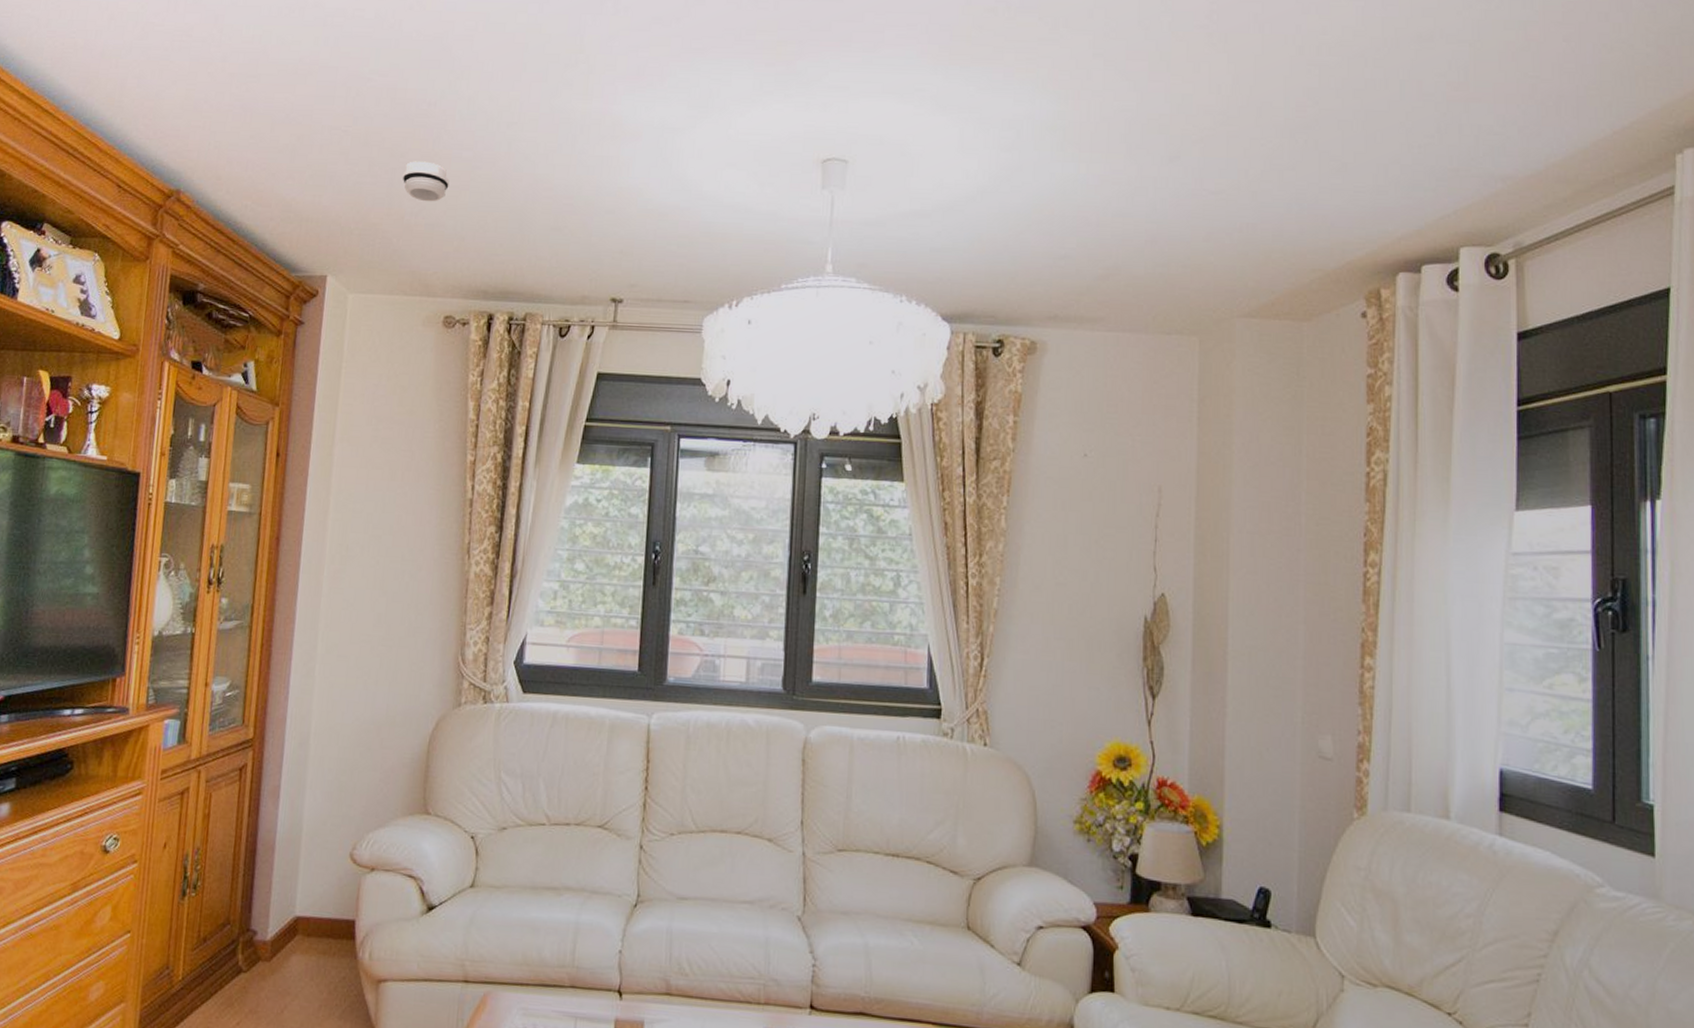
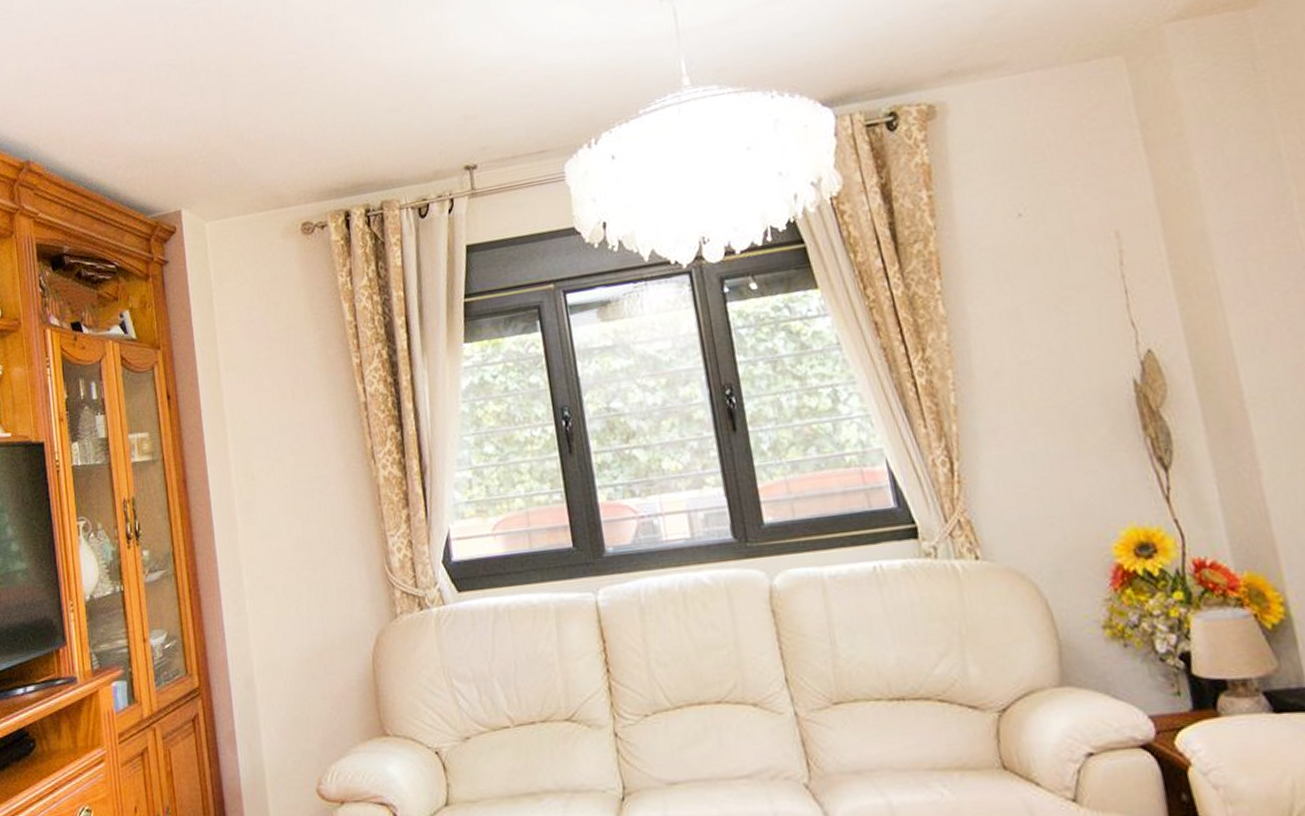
smoke detector: present [402,161,450,202] -> none [233,74,281,115]

